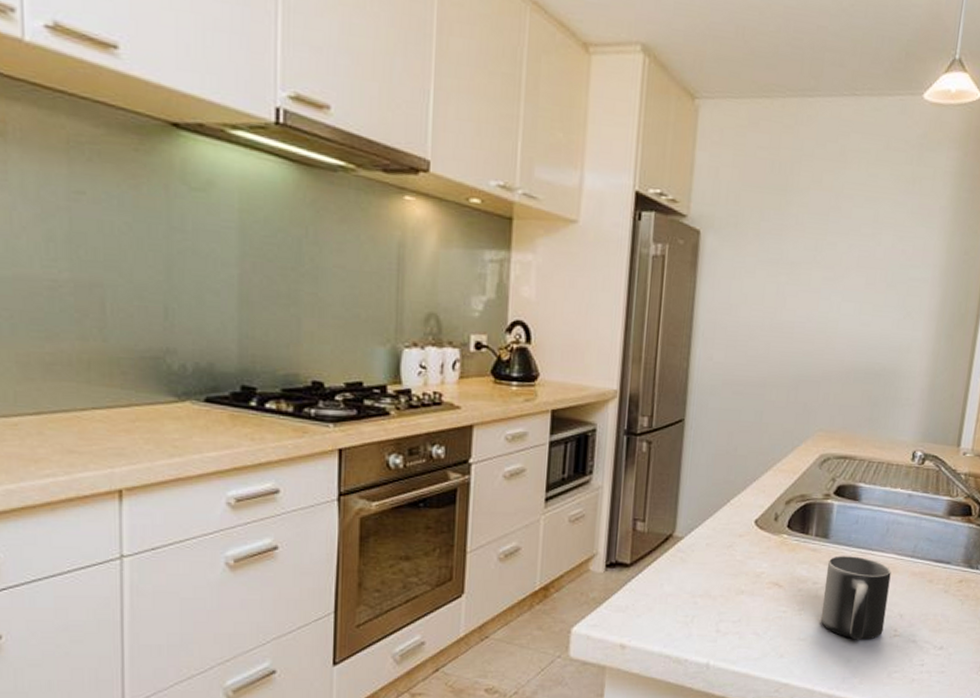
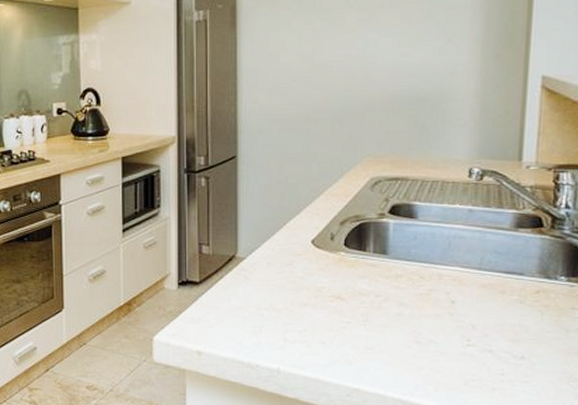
mug: present [820,556,891,640] -> none [386,270,458,349]

